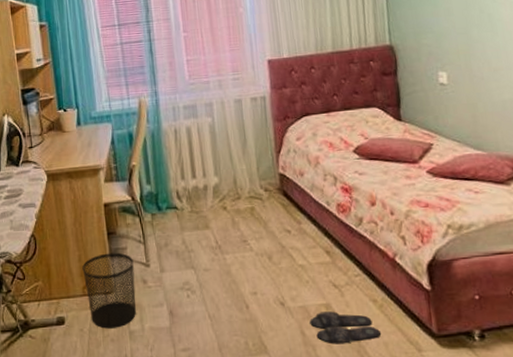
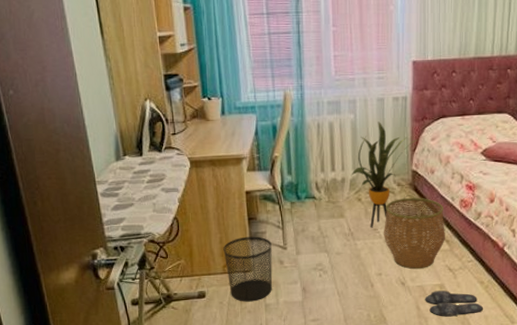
house plant: none [213,124,283,240] -> present [351,122,419,228]
basket: none [254,201,325,286] -> present [383,195,445,269]

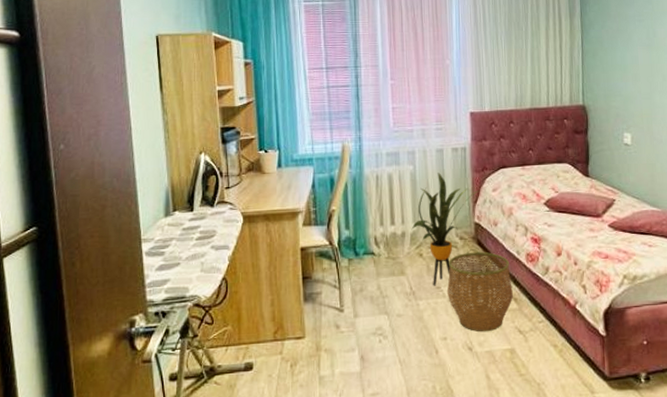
waste bin: present [223,236,273,302] -> none [275,297,328,374]
slippers: present [425,290,483,317] -> none [495,356,559,388]

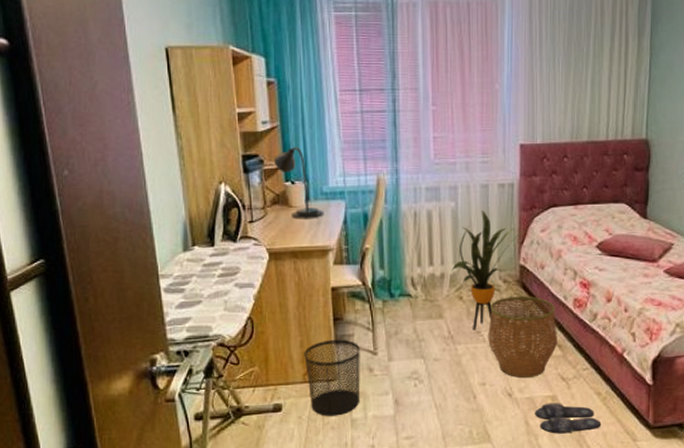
desk lamp: none [249,118,294,185] -> present [273,146,324,219]
waste bin: none [275,297,328,374] -> present [304,339,360,416]
slippers: none [495,356,559,388] -> present [535,403,600,434]

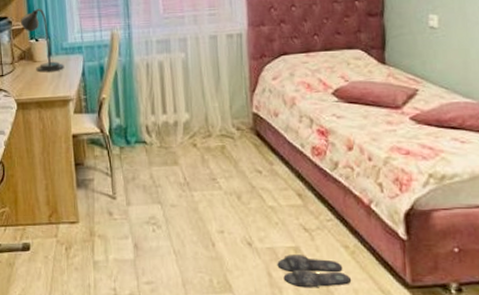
waste bin: present [304,339,360,416] -> none [49,184,101,258]
house plant: present [451,210,527,330] -> none [184,60,258,177]
basket: present [487,293,557,378] -> none [223,141,297,227]

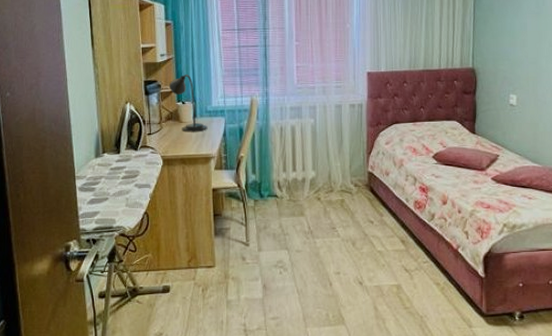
slippers: present [277,254,351,288] -> none [382,291,440,319]

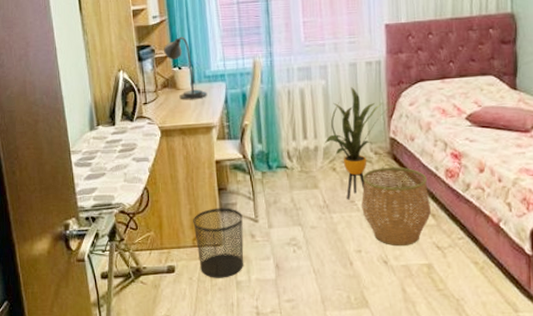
waste bin: none [189,232,235,298] -> present [193,208,244,278]
house plant: none [311,126,374,227] -> present [324,87,396,200]
basket: none [341,195,401,268] -> present [361,164,431,246]

